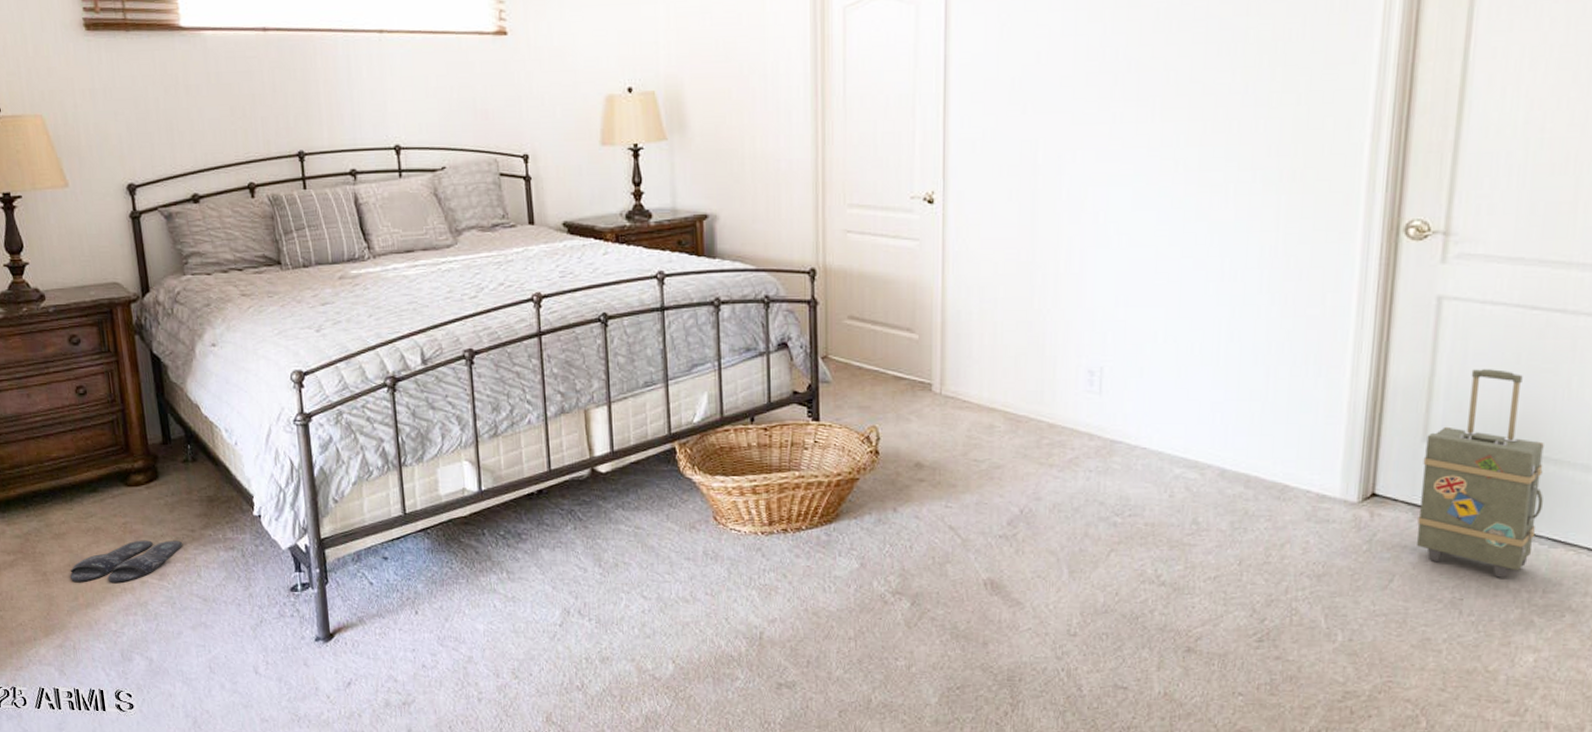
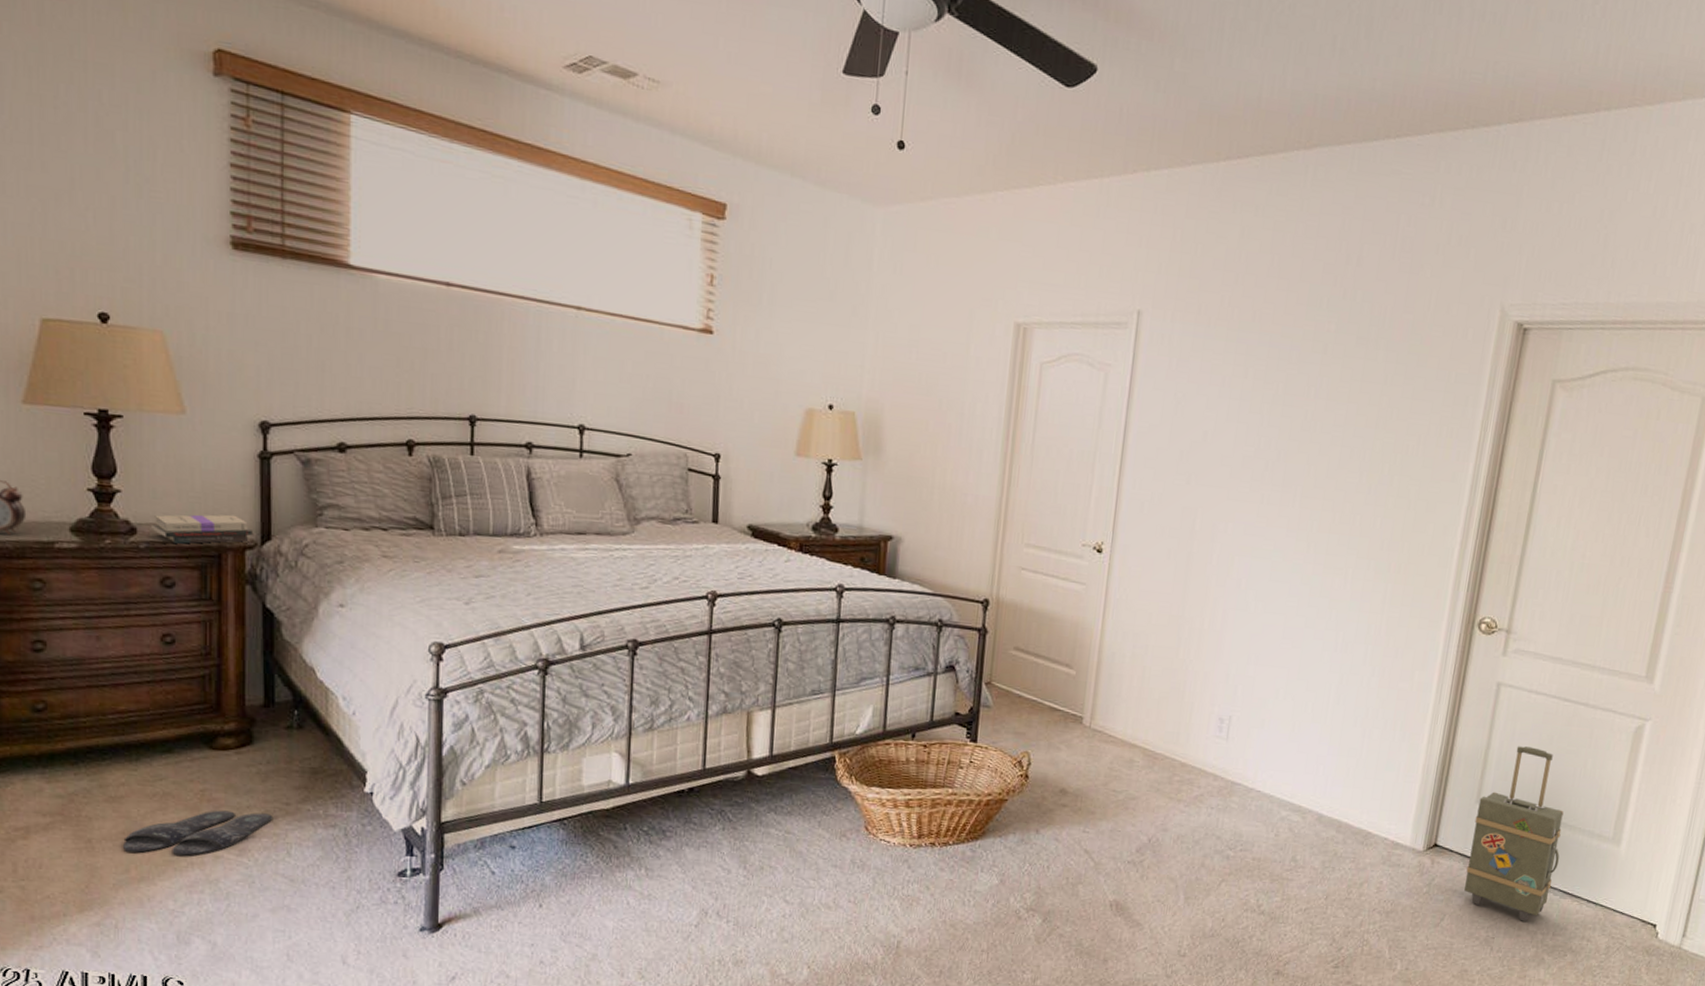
books: none [54,273,134,306] -> present [150,514,252,545]

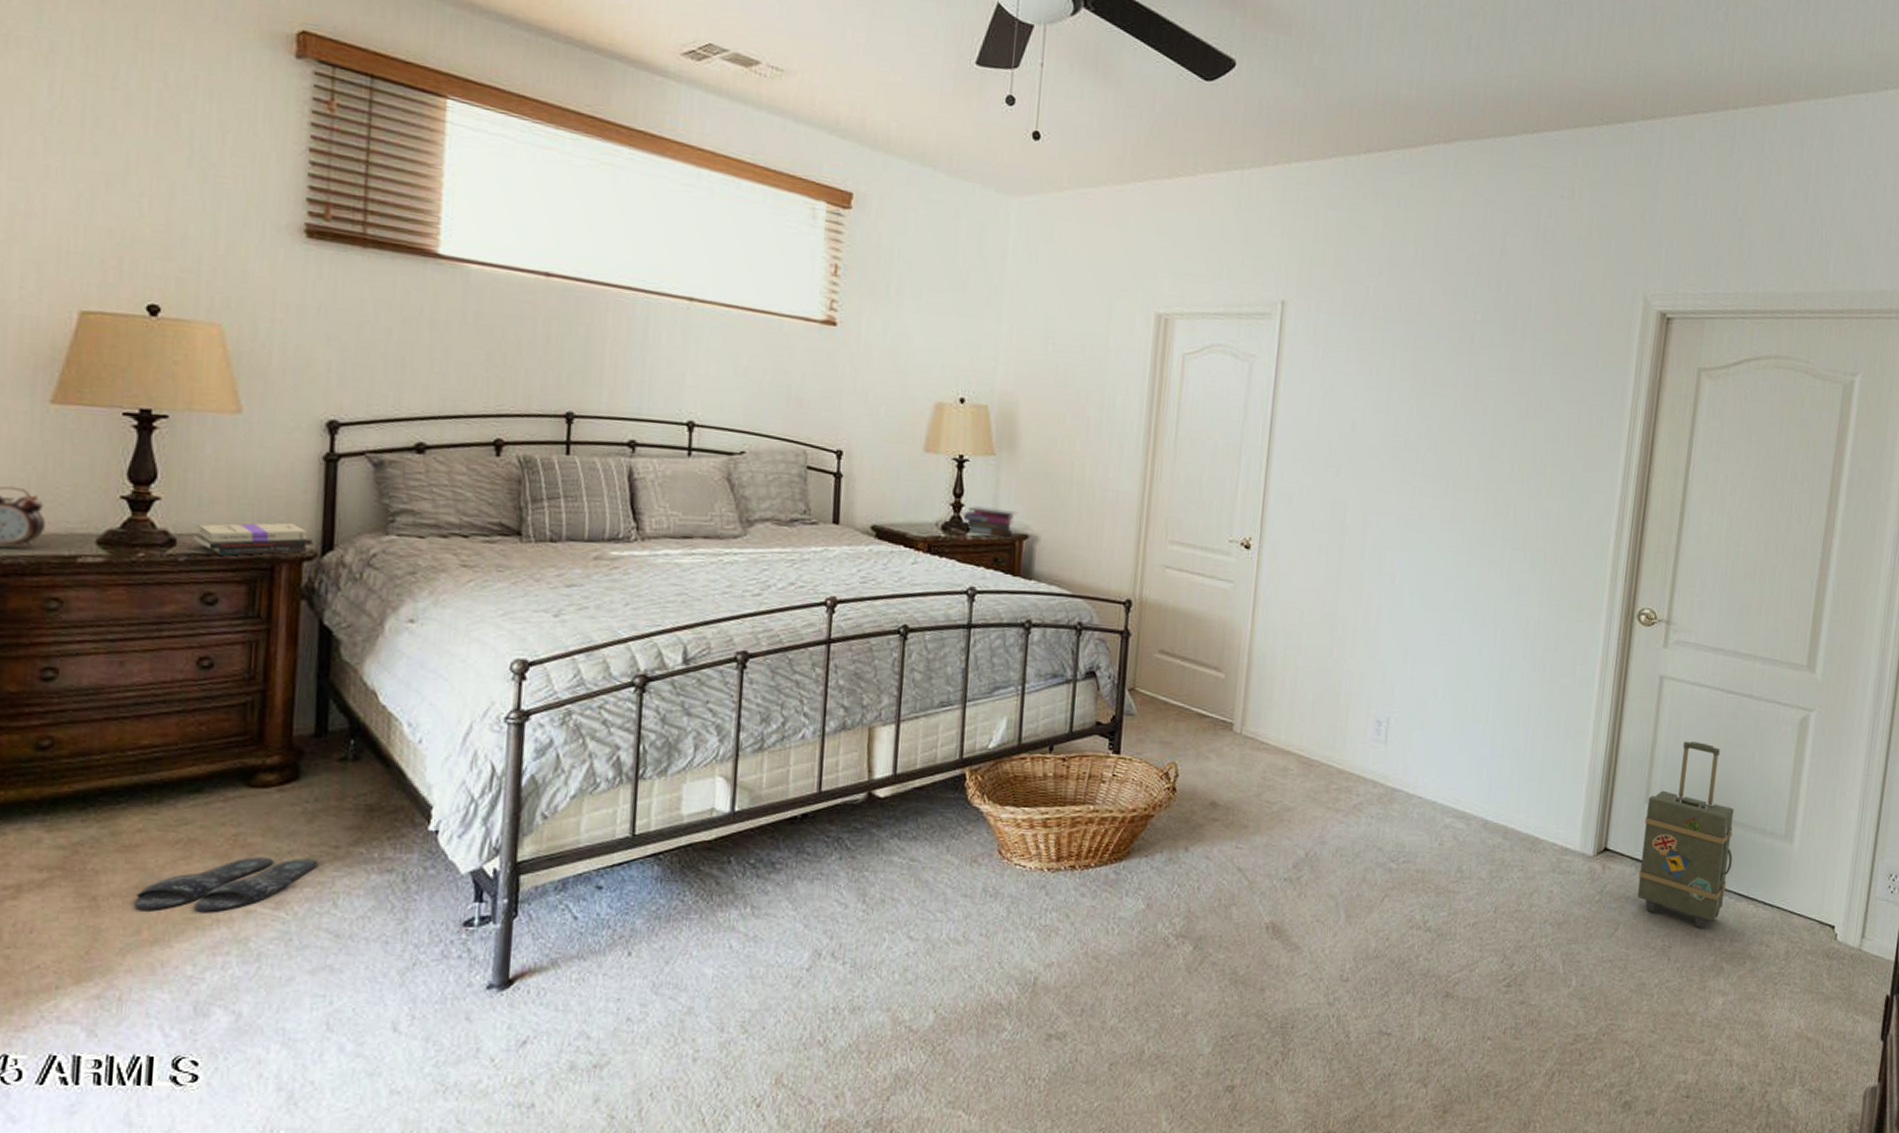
books: none [833,508,884,538] -> present [964,506,1019,538]

